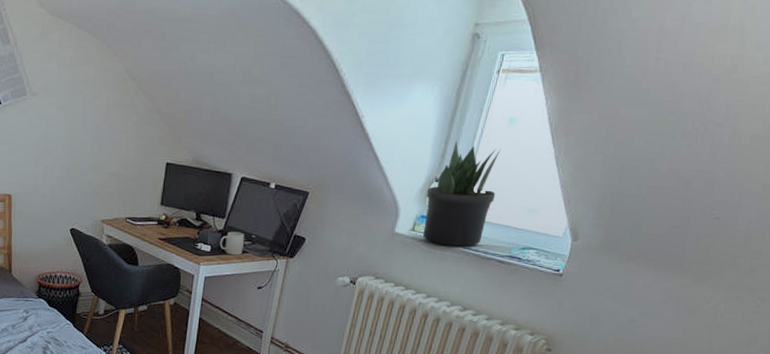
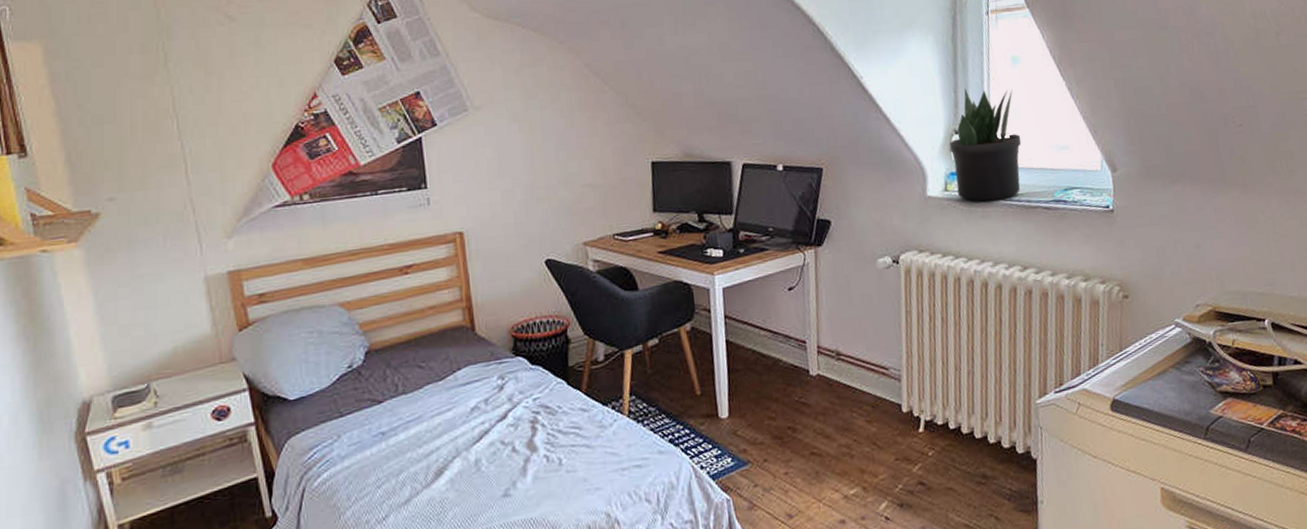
mug: present [219,231,245,256] -> none [732,227,762,256]

